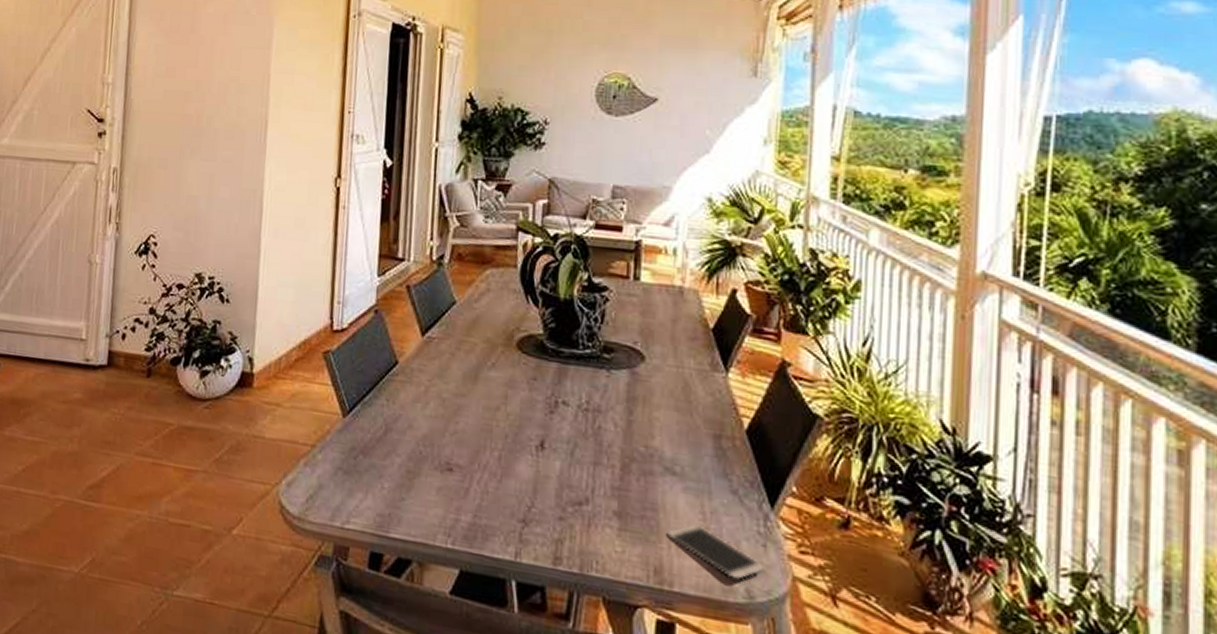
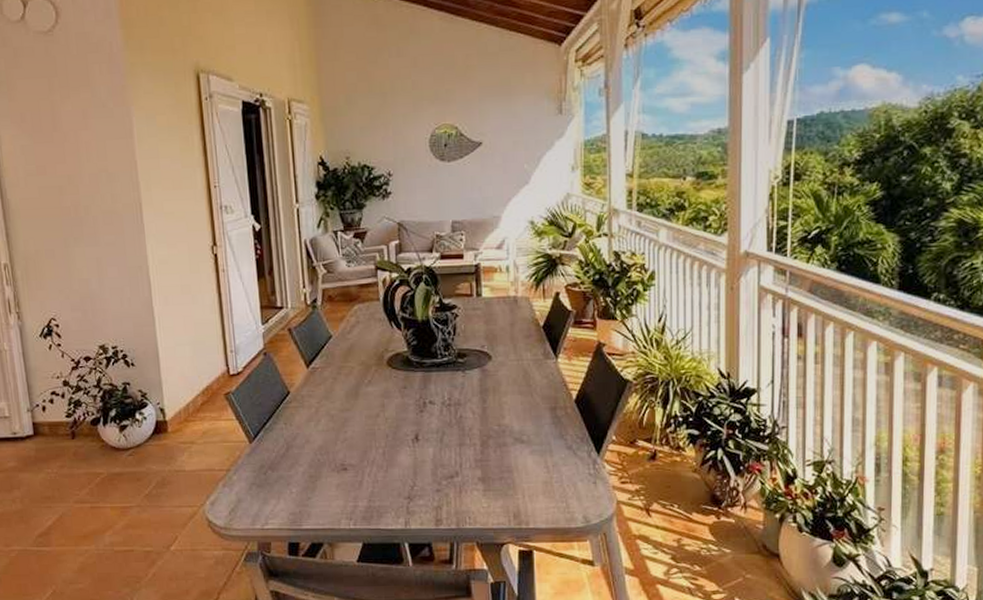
smartphone: present [668,524,766,580] -> none [522,476,597,510]

